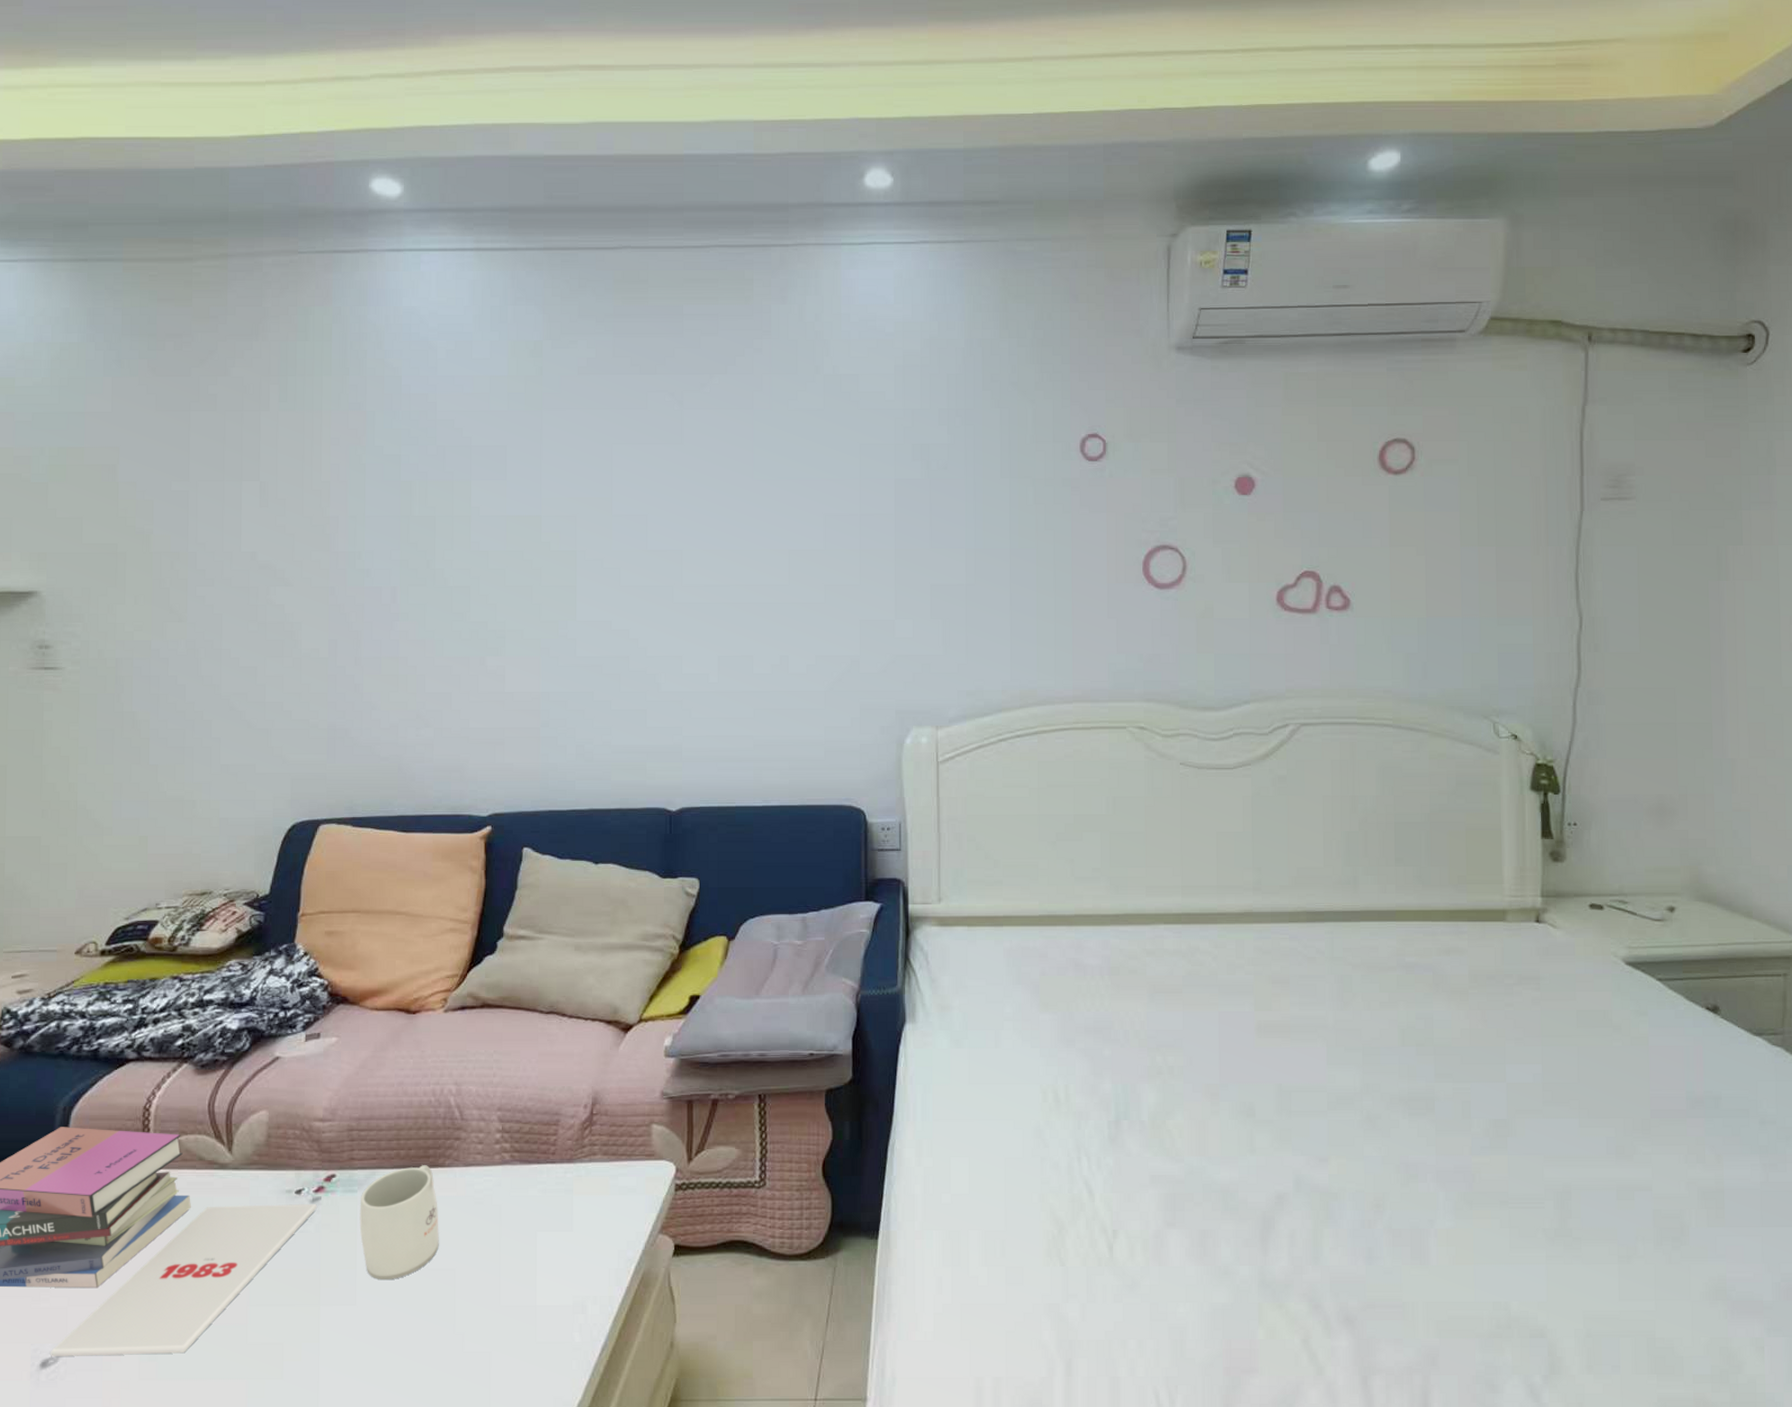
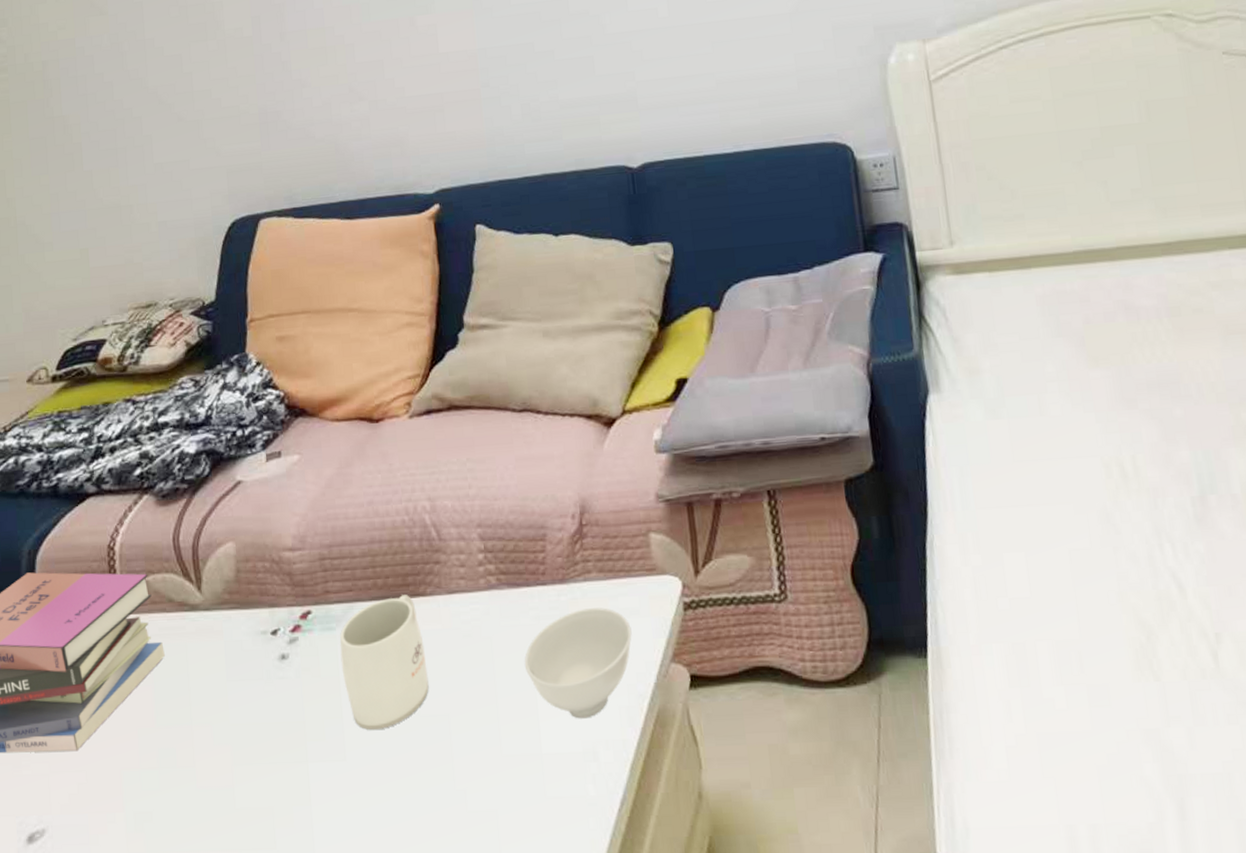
magazine: present [50,1204,317,1356] -> none [35,646,295,830]
bowl: none [528,1185,627,1278] -> present [524,608,632,719]

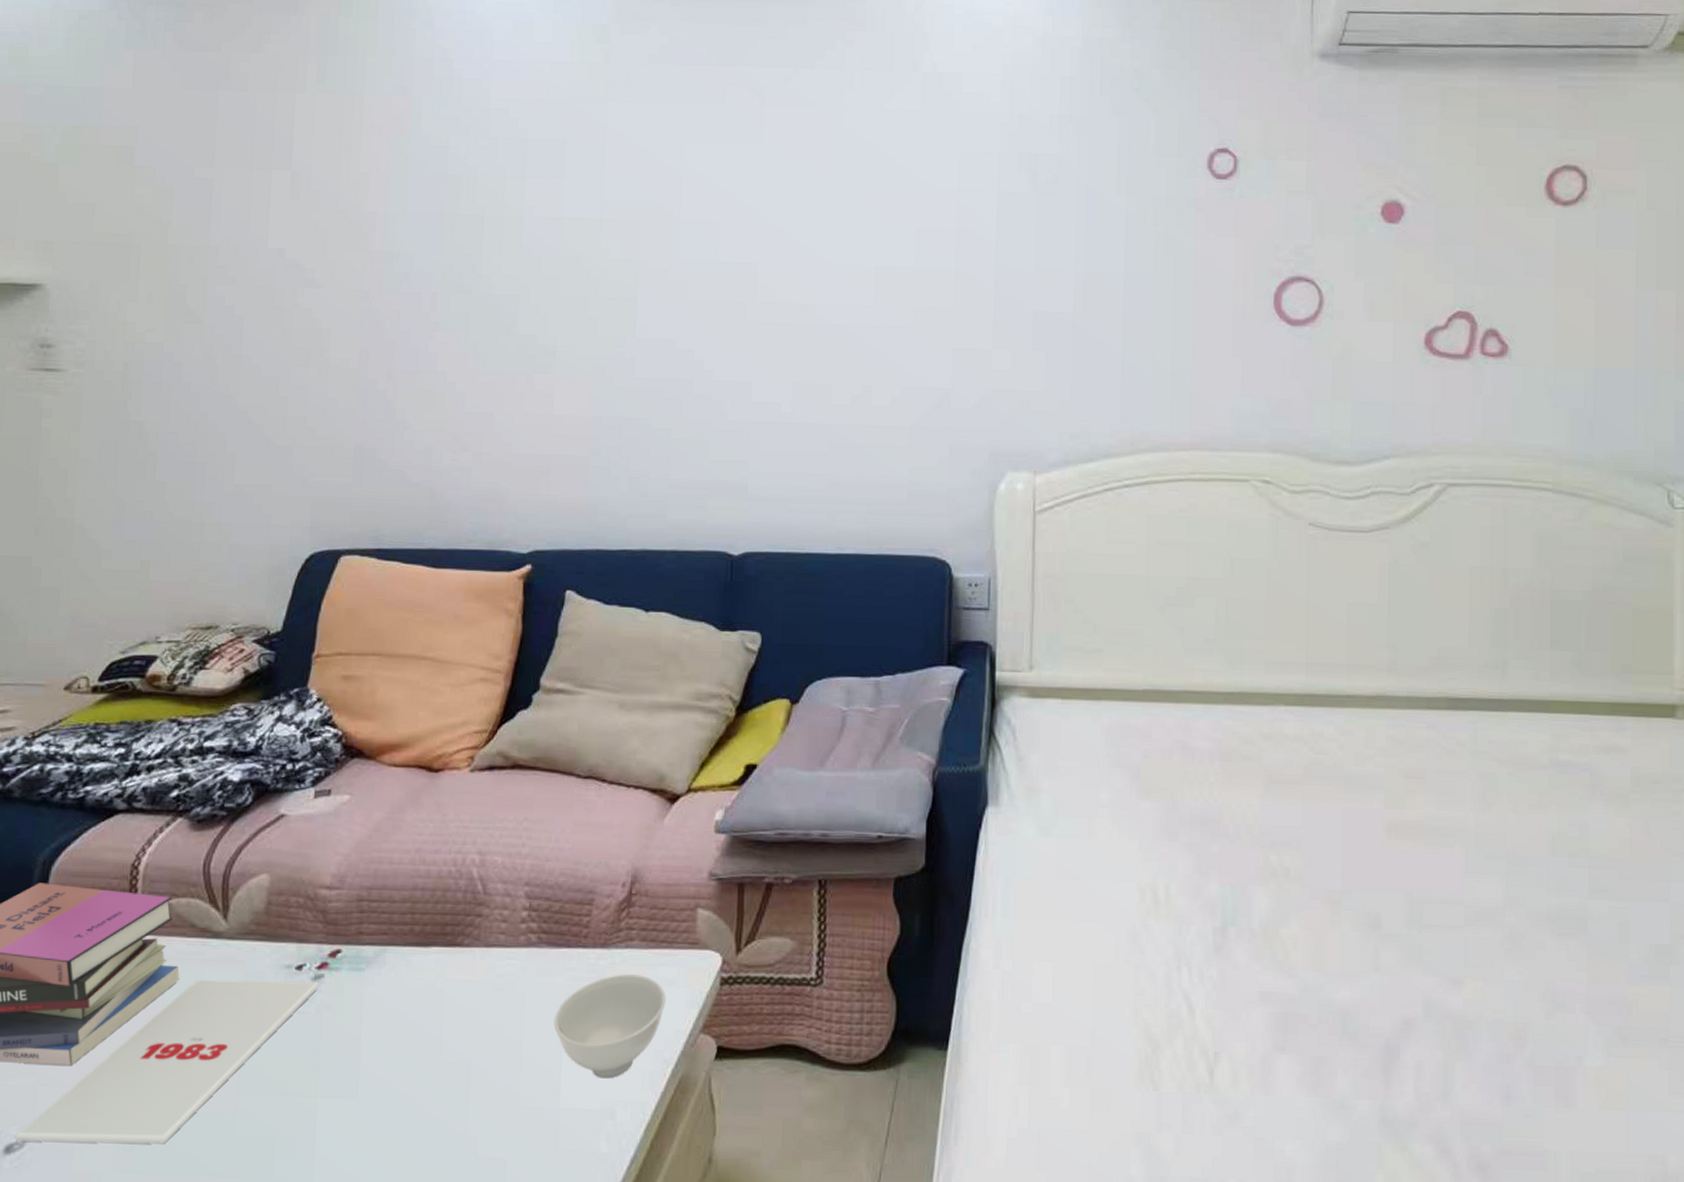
magazine: none [35,646,295,830] -> present [15,979,319,1145]
mug: present [339,595,429,730] -> none [365,943,454,1071]

